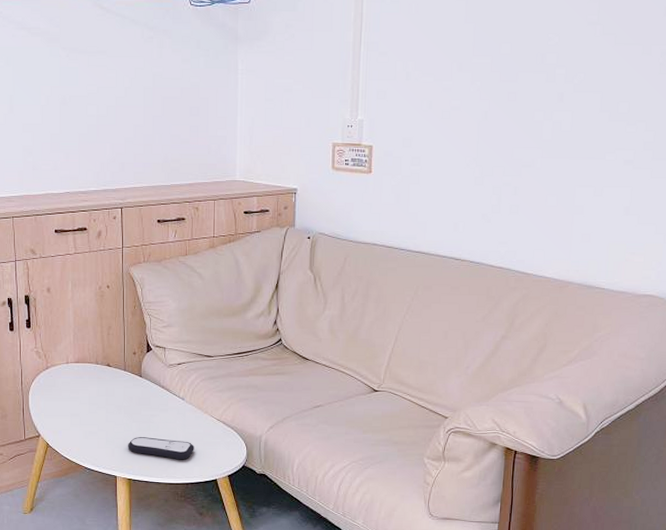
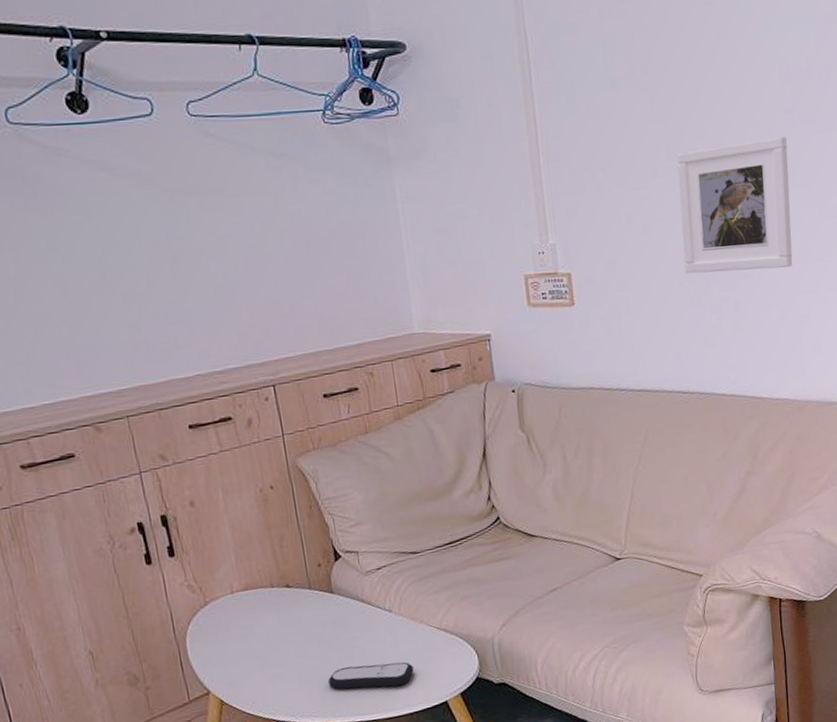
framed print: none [474,45,587,161] -> present [676,136,793,274]

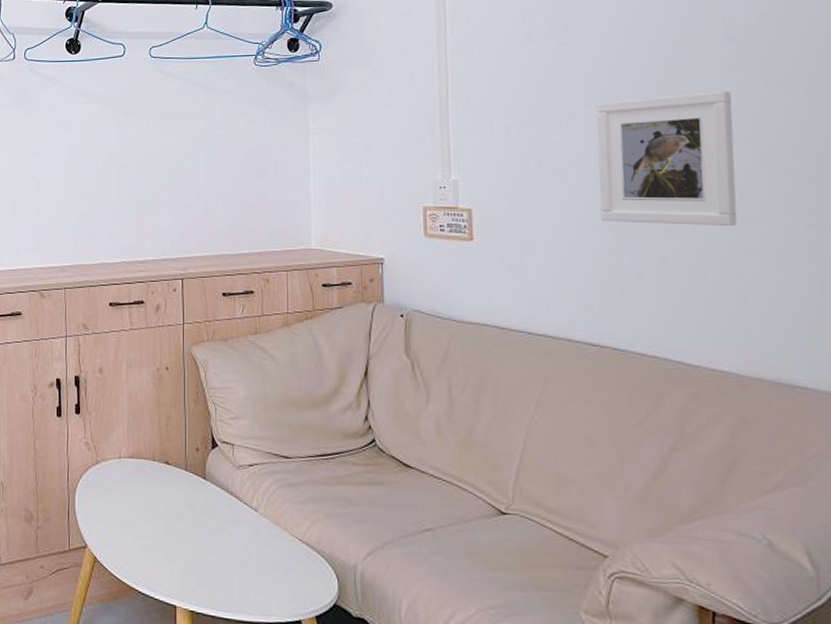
remote control: present [328,661,414,690] -> none [190,556,271,591]

